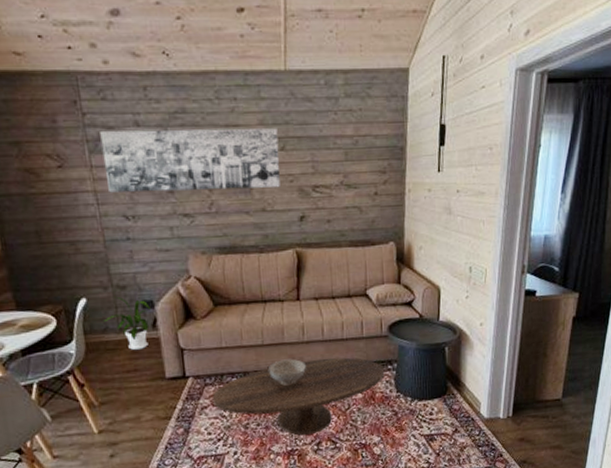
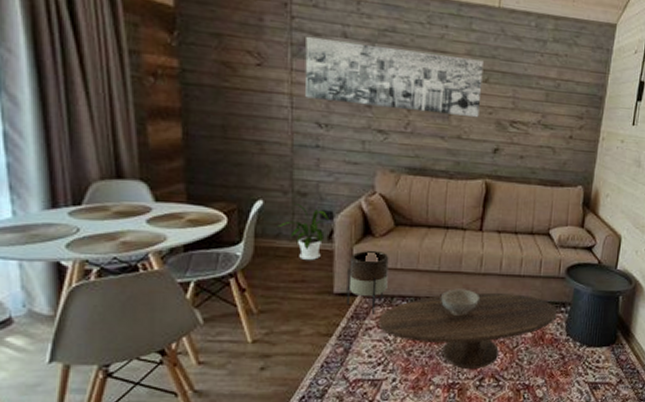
planter: none [175,332,216,394] -> present [346,250,389,315]

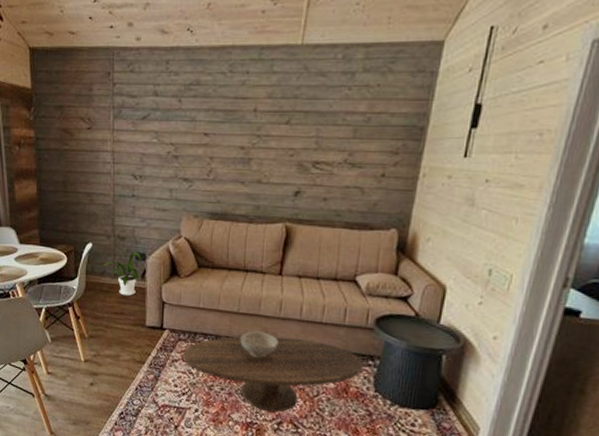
wall art: present [304,35,484,118] -> none [123,98,285,161]
planter: present [346,250,389,315] -> none [156,289,193,348]

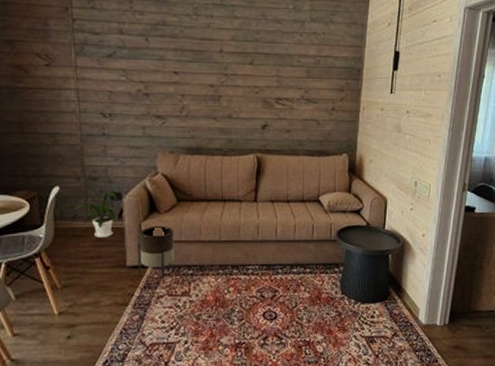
planter: none [156,289,193,348] -> present [138,225,174,284]
coffee table: present [183,336,364,413] -> none [168,257,332,329]
decorative bowl: present [240,331,278,358] -> none [224,256,258,281]

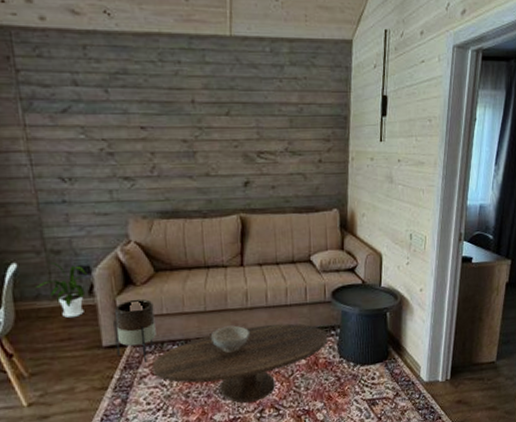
coffee table: none [168,257,332,329] -> present [151,323,328,403]
decorative bowl: none [224,256,258,281] -> present [211,325,249,353]

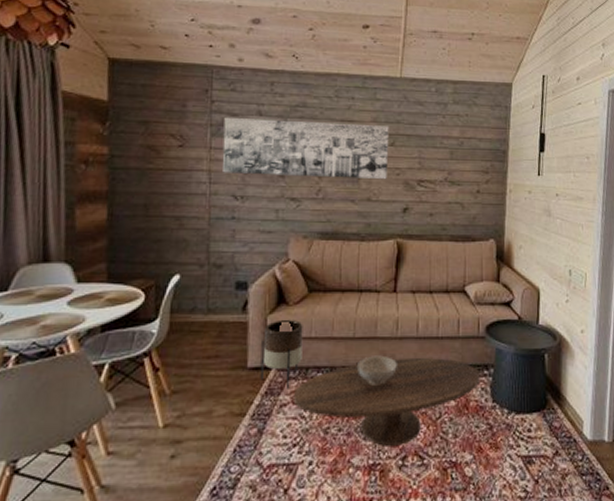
wall art: none [35,88,225,154] -> present [222,116,389,180]
house plant: present [35,261,87,319] -> none [192,275,243,335]

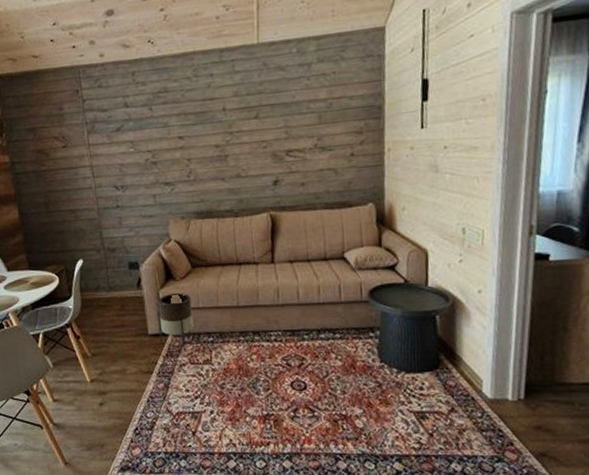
wall art: present [222,116,389,180] -> none [96,98,254,167]
coffee table: present [293,357,481,446] -> none [190,322,366,400]
decorative bowl: present [358,355,397,386] -> none [244,321,281,348]

